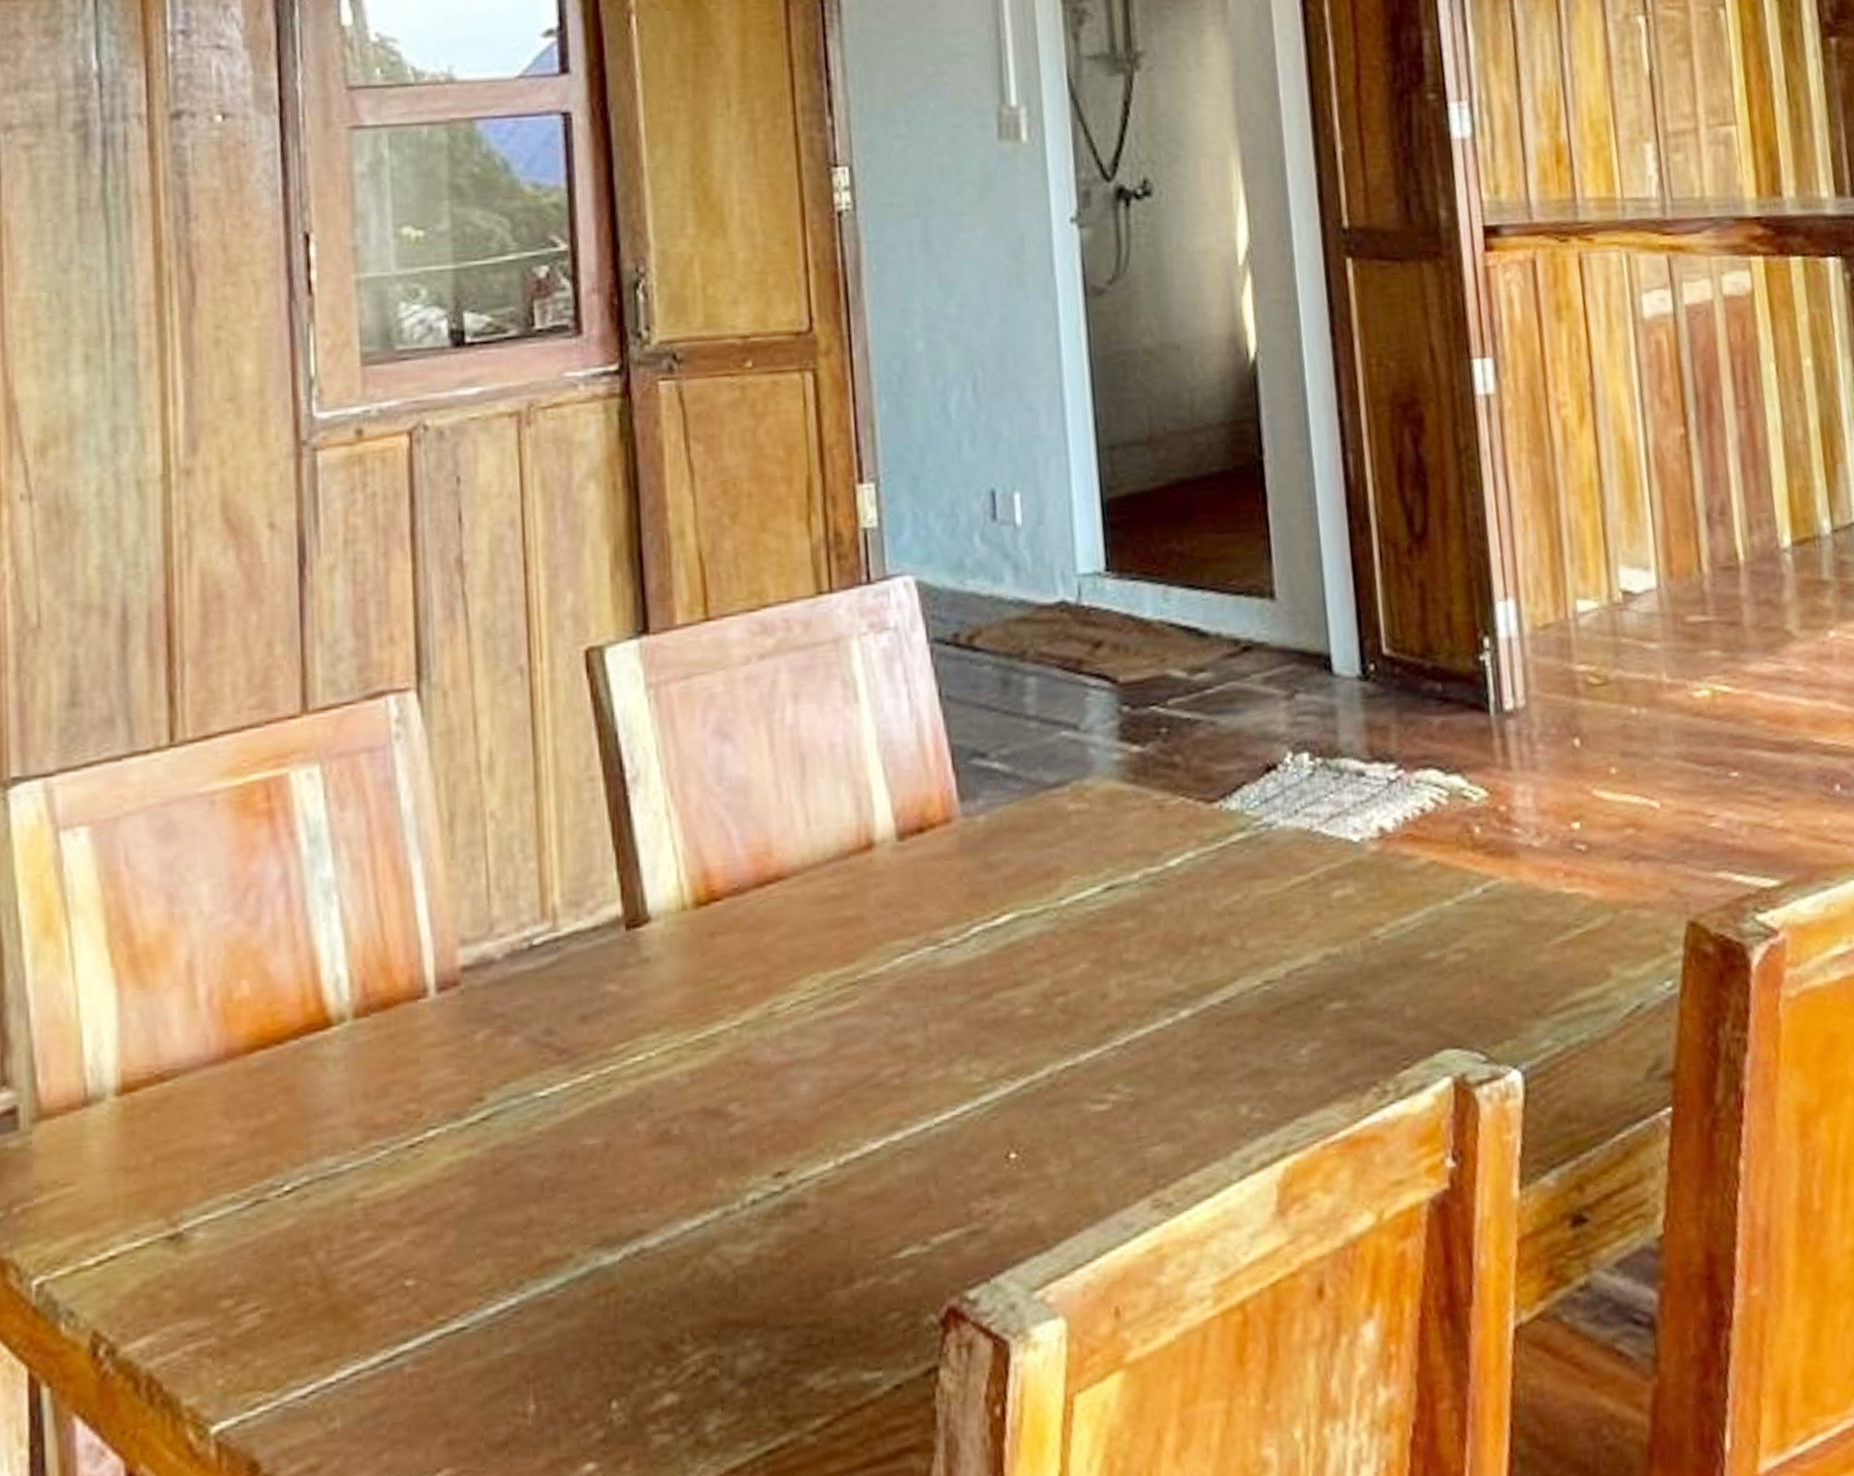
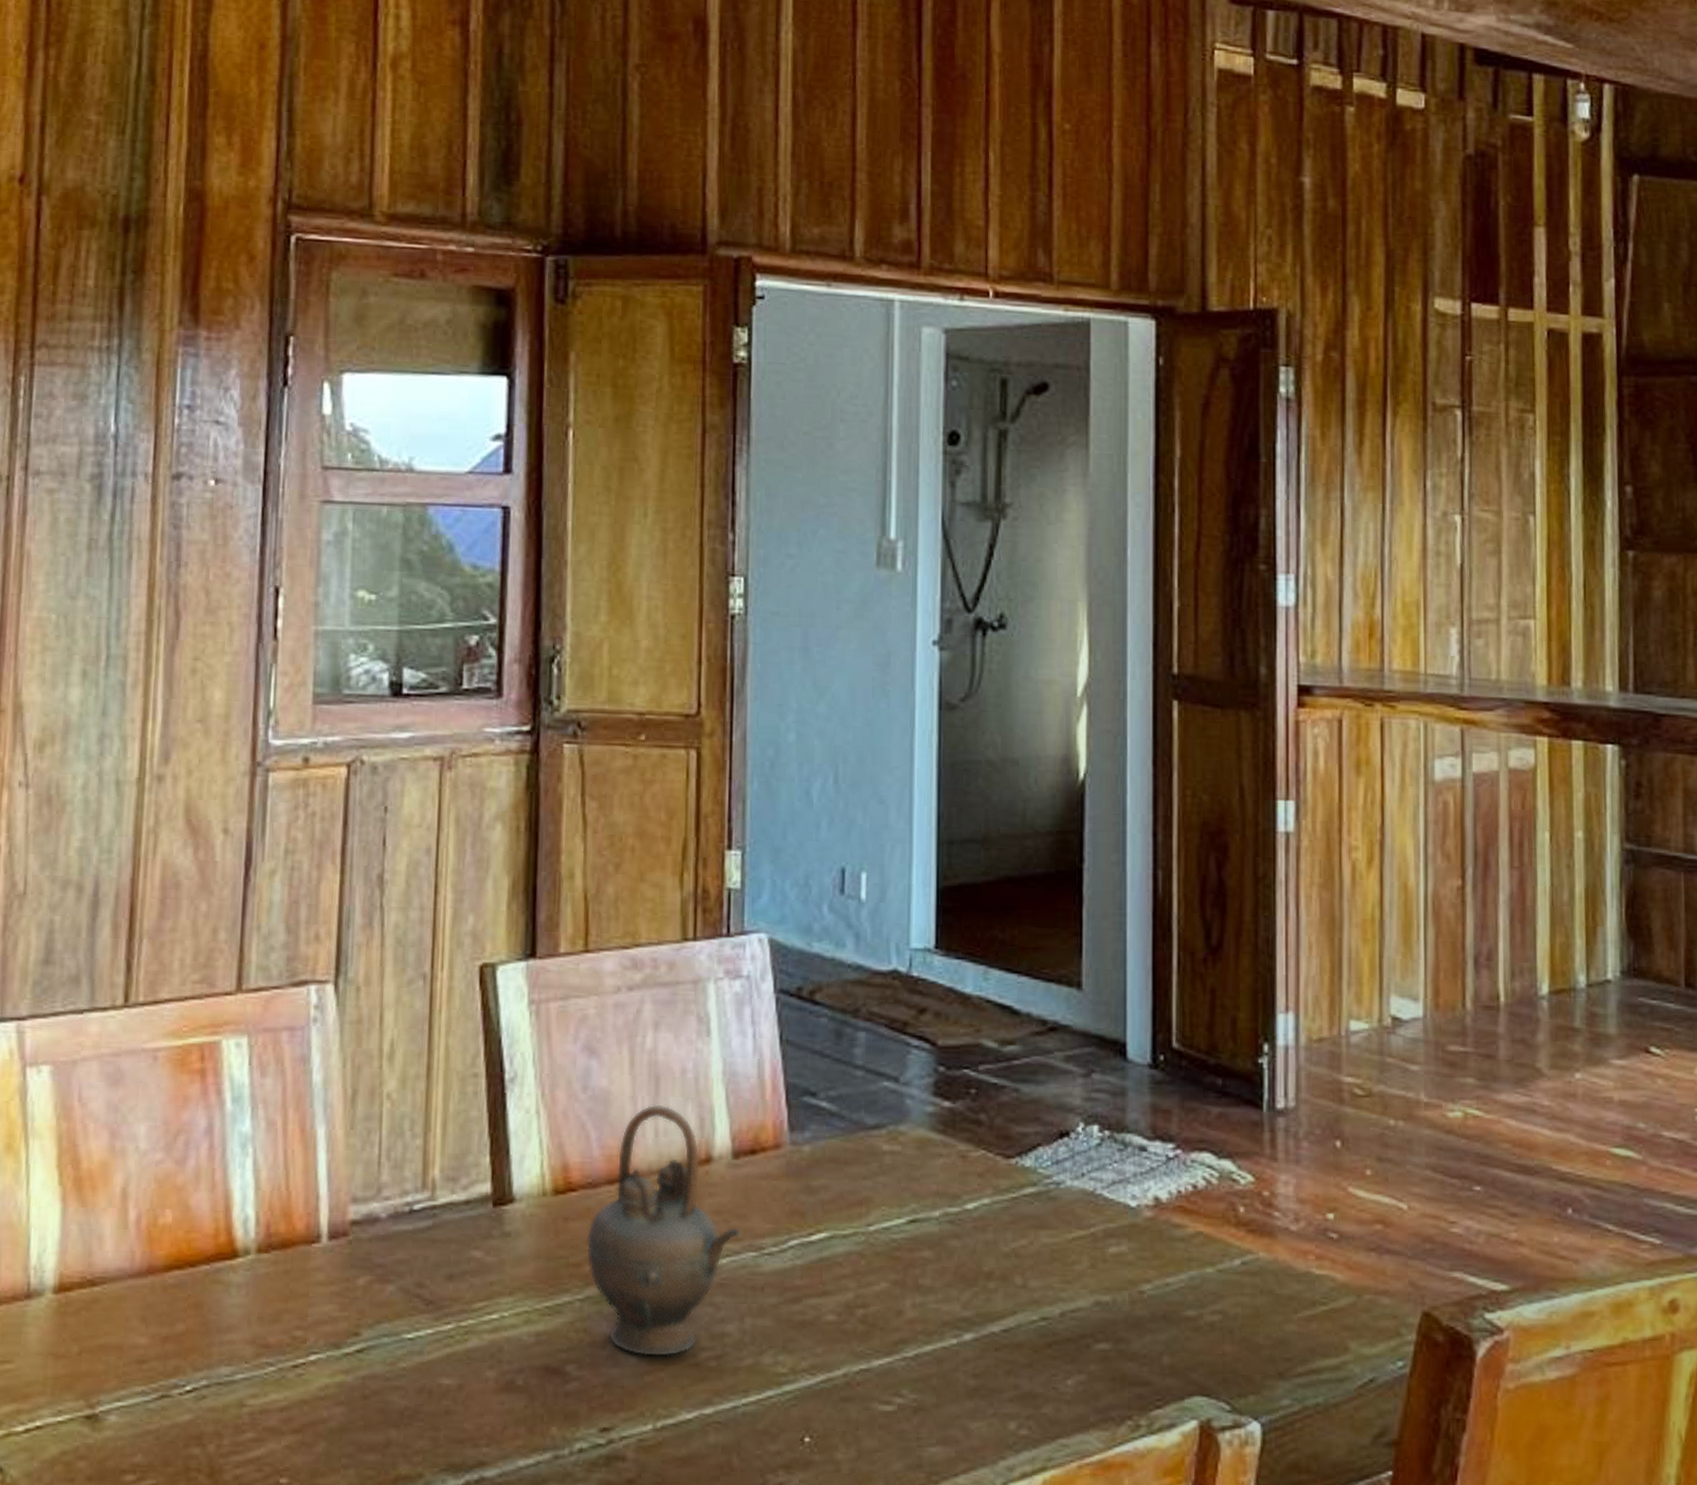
teapot: none [737,787,916,1083] -> present [586,1104,741,1357]

